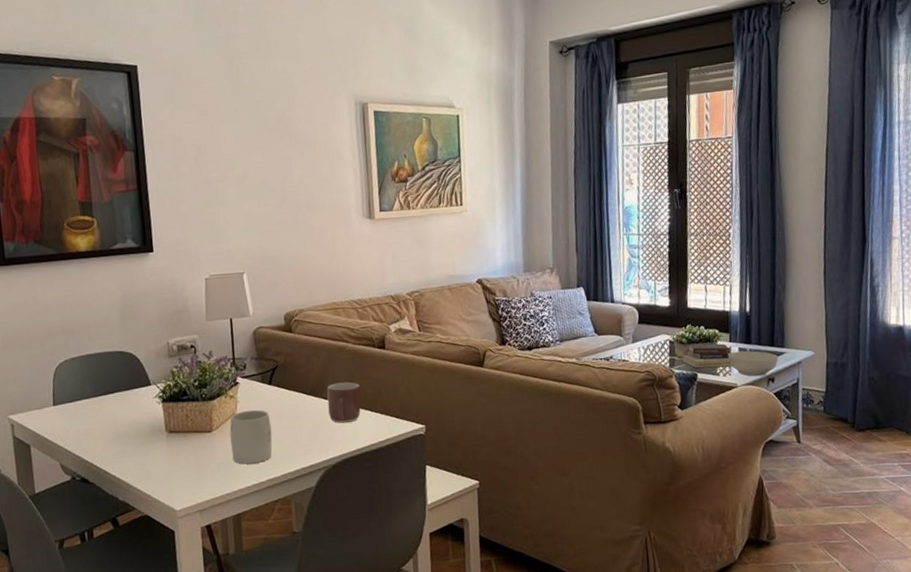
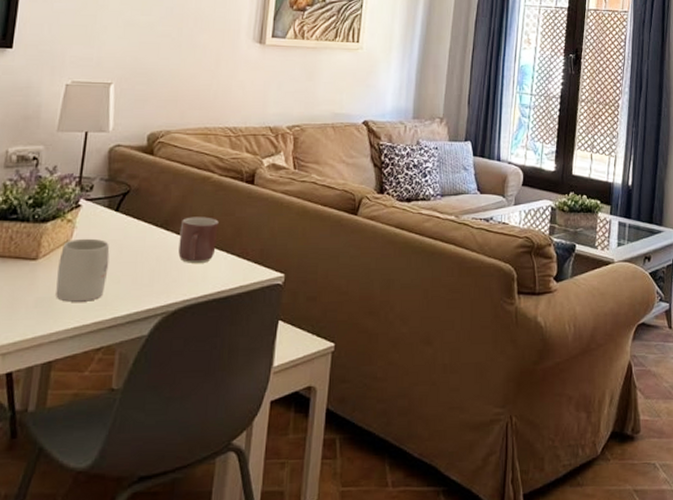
books: present [682,343,732,369] -> none [562,213,612,240]
bowl: present [727,350,779,376] -> none [607,225,657,254]

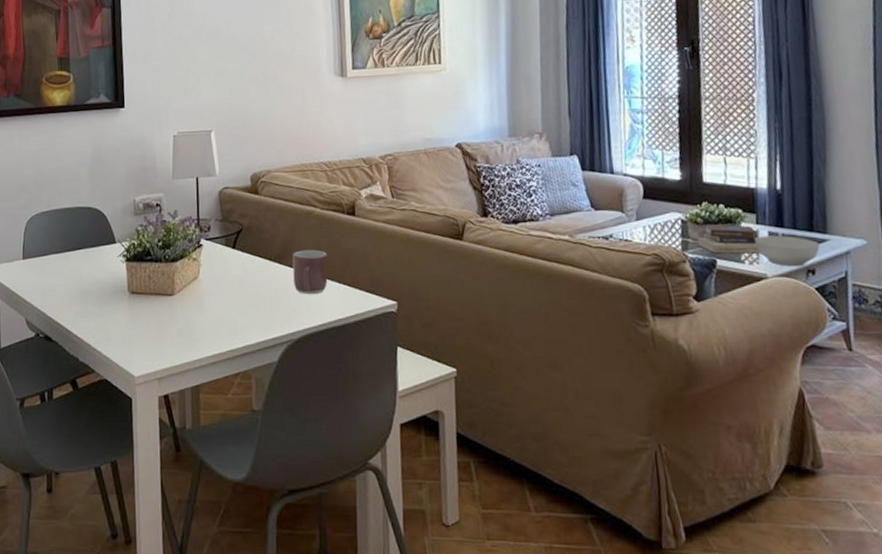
mug: present [56,238,110,302] -> none [191,274,235,332]
books: none [562,213,612,240] -> present [697,224,760,254]
bowl: none [607,225,657,254] -> present [754,235,821,267]

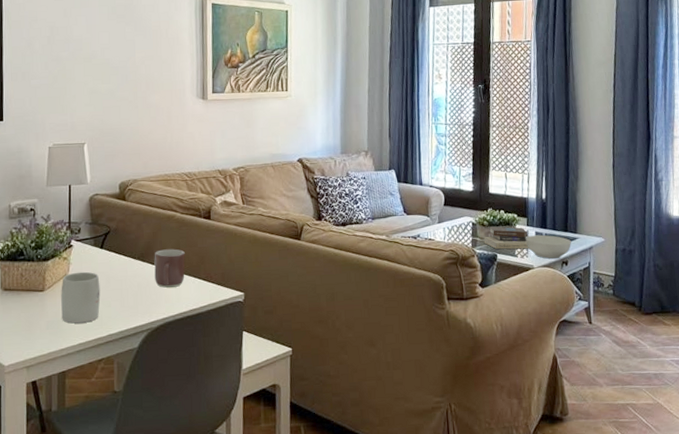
mug: none [191,274,235,332] -> present [61,271,101,324]

